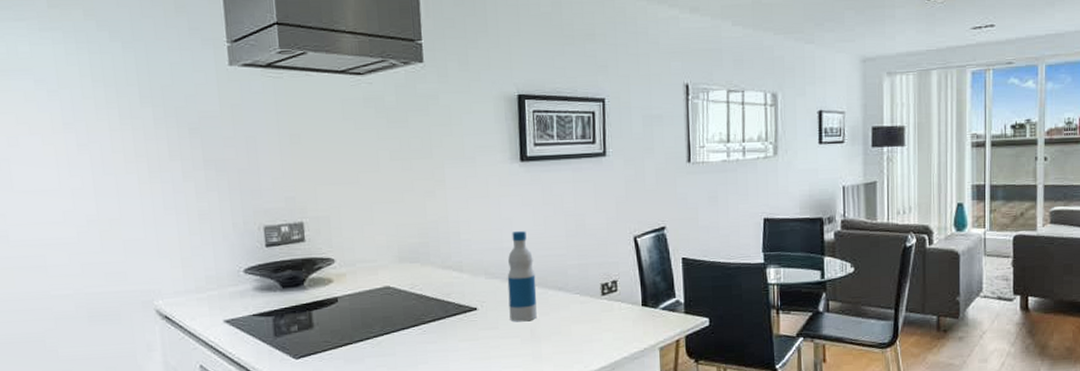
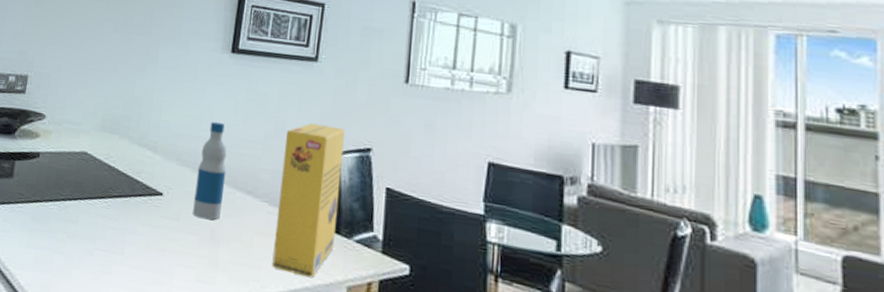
cereal box: none [586,213,644,349] -> present [272,123,345,279]

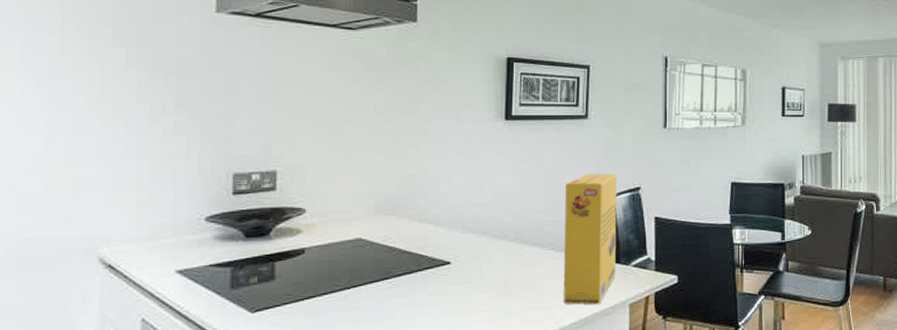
bottle: present [193,122,227,220] -> none [483,187,512,277]

